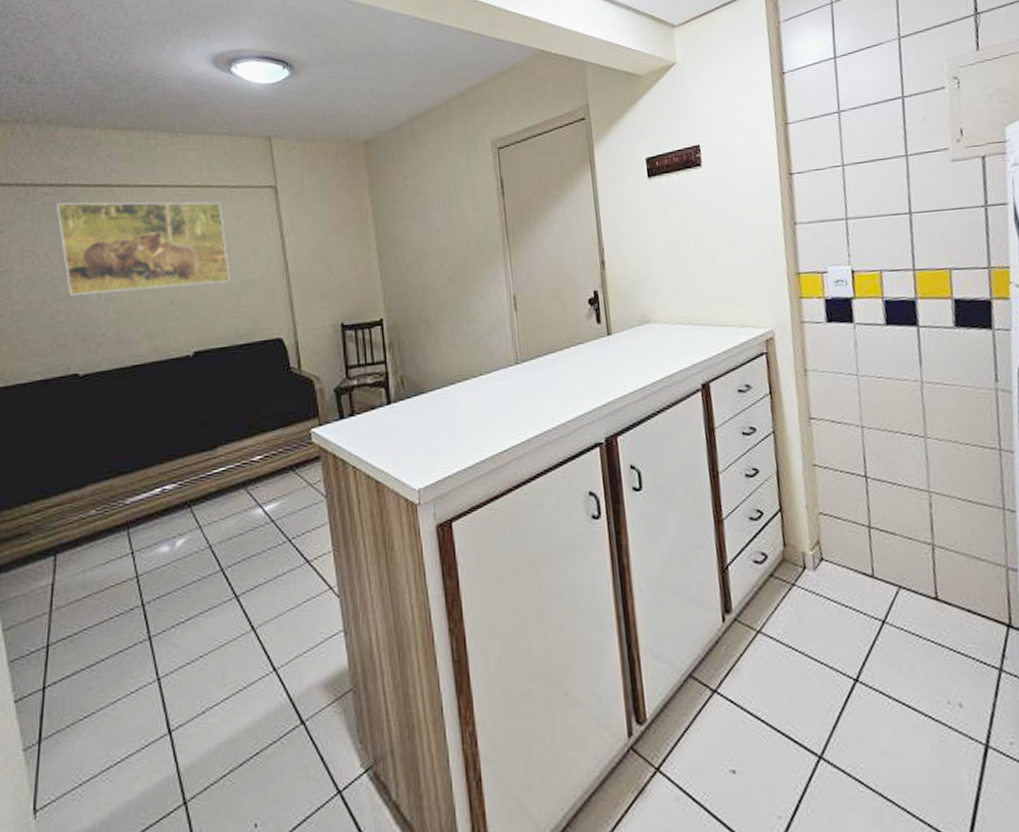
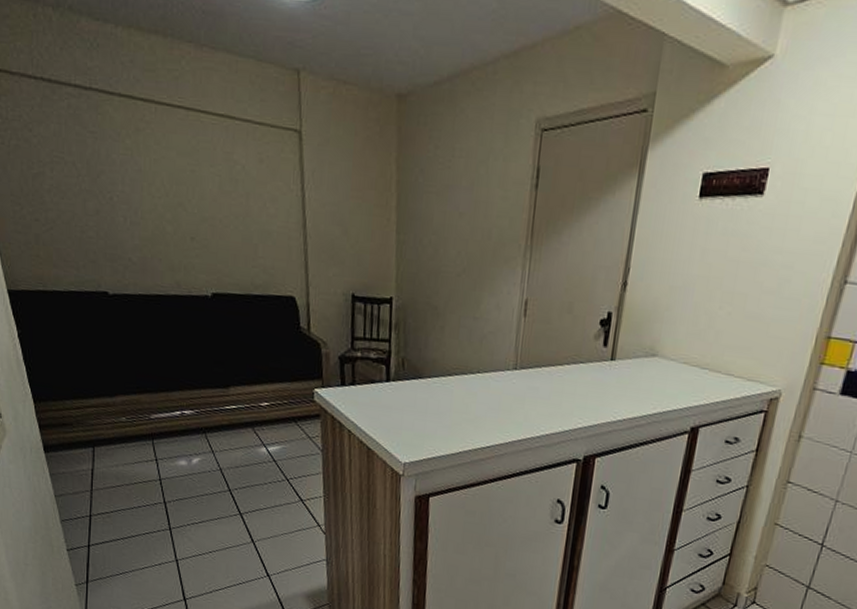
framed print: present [57,202,230,296] -> none [83,107,250,229]

